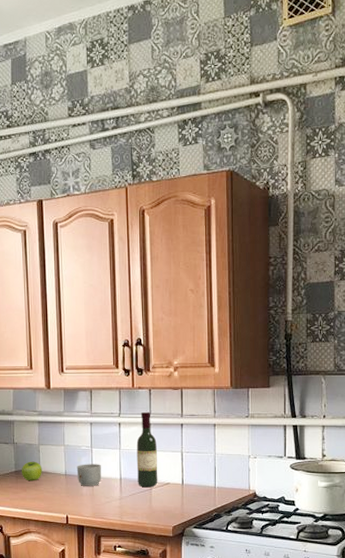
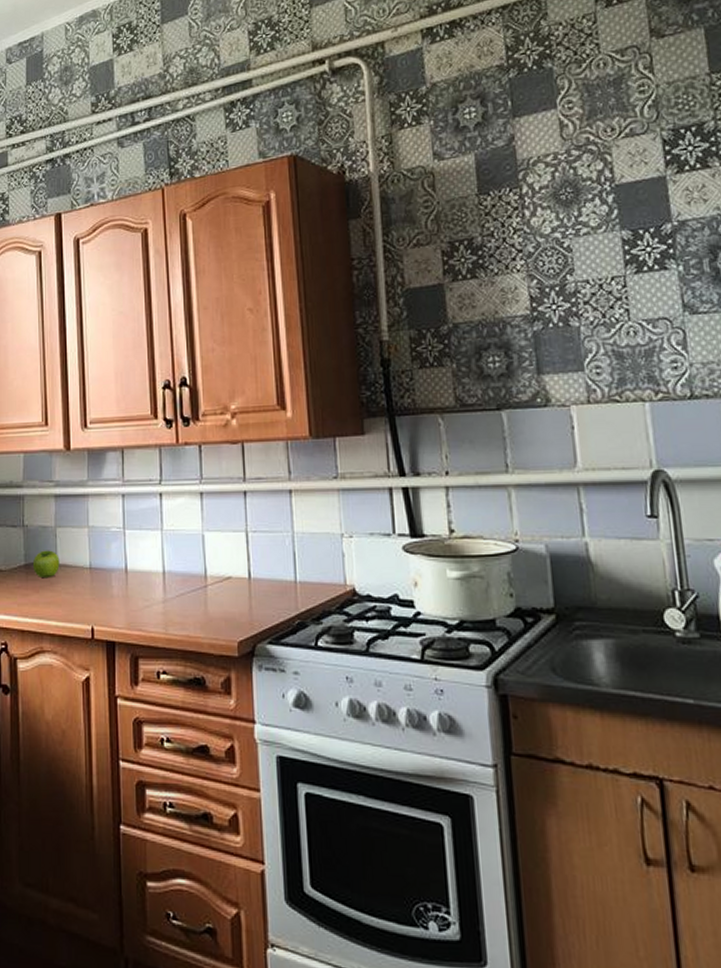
mug: present [76,464,101,486] -> none [104,551,138,584]
wine bottle: present [136,411,158,488] -> none [184,476,215,584]

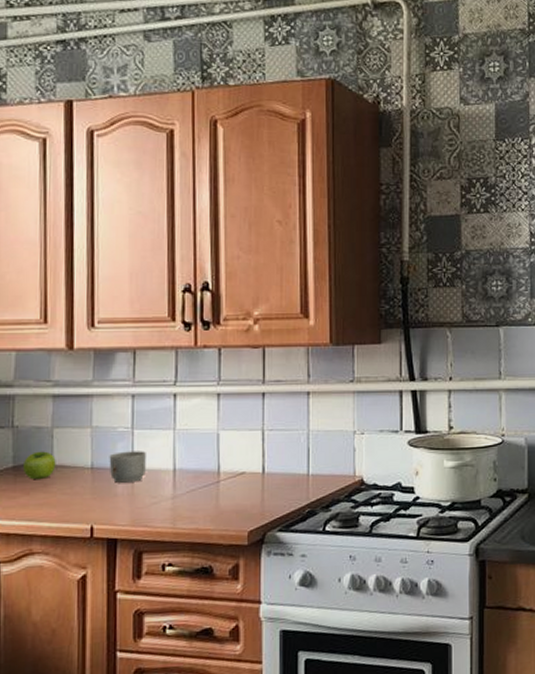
mug: none [104,551,138,584] -> present [109,451,146,483]

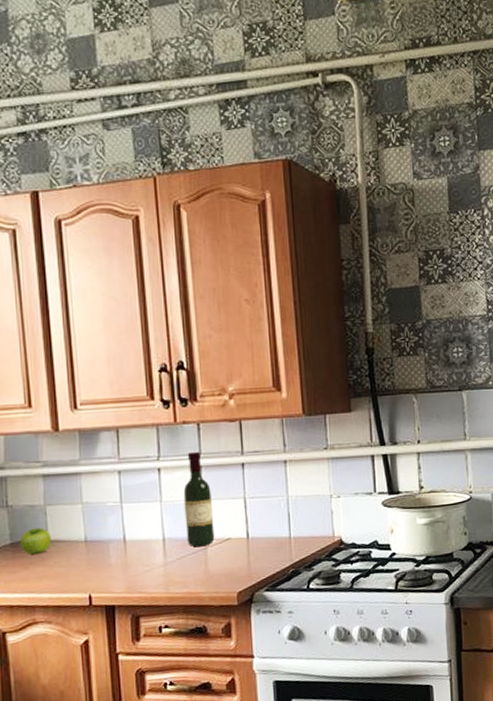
mug: present [109,451,146,483] -> none [101,523,137,554]
wine bottle: none [198,377,229,480] -> present [183,451,215,547]

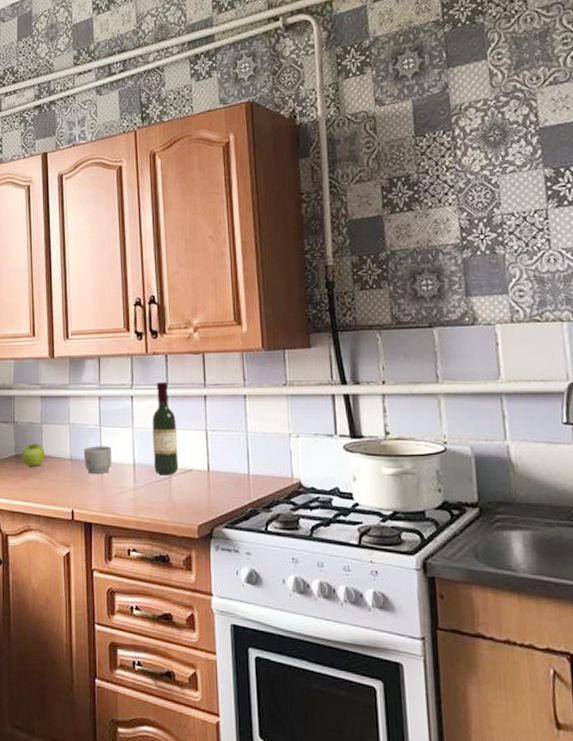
mug: none [101,523,137,554] -> present [83,446,112,473]

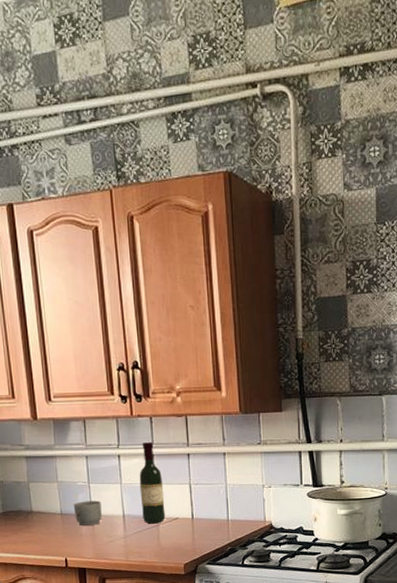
fruit: present [21,443,45,468] -> none [9,500,34,523]

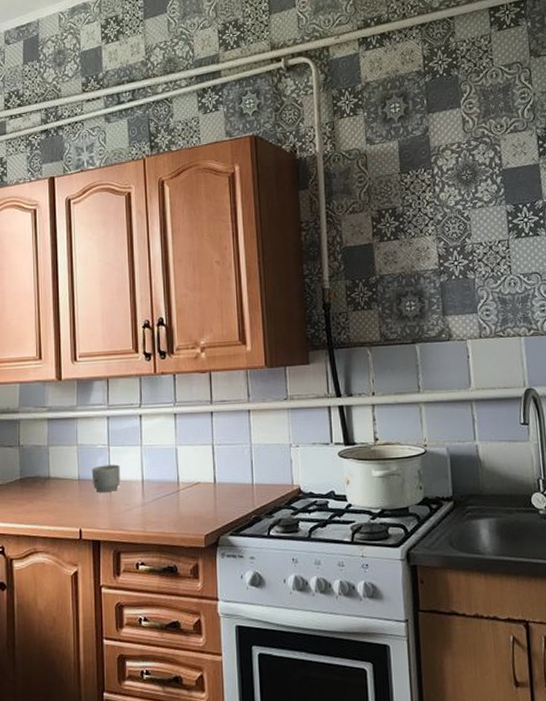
wine bottle: present [139,441,166,524] -> none [160,400,186,490]

